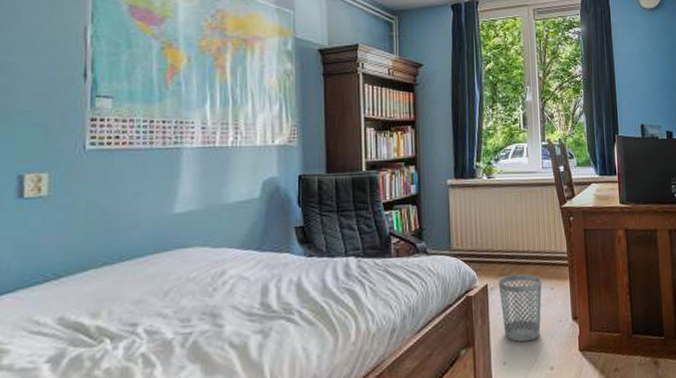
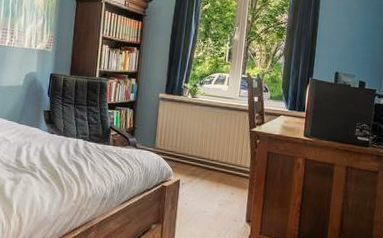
wastebasket: present [498,273,542,342] -> none [188,176,225,230]

